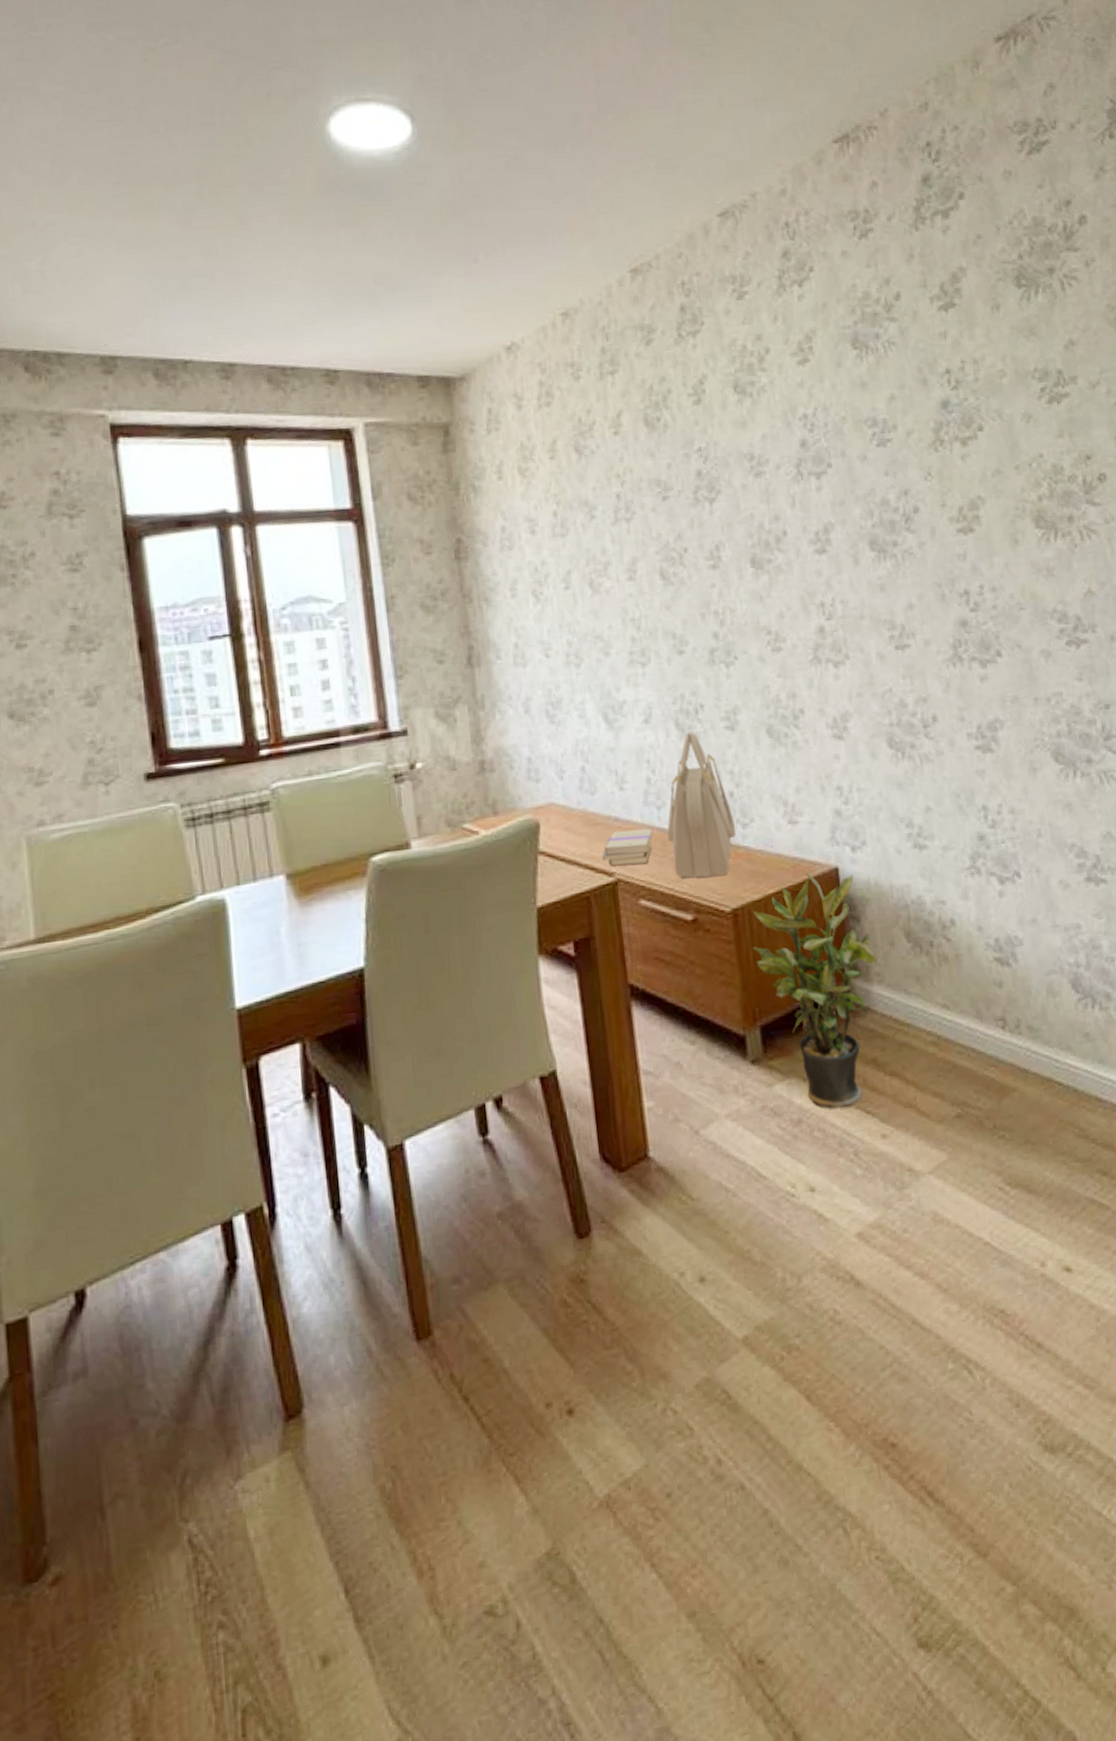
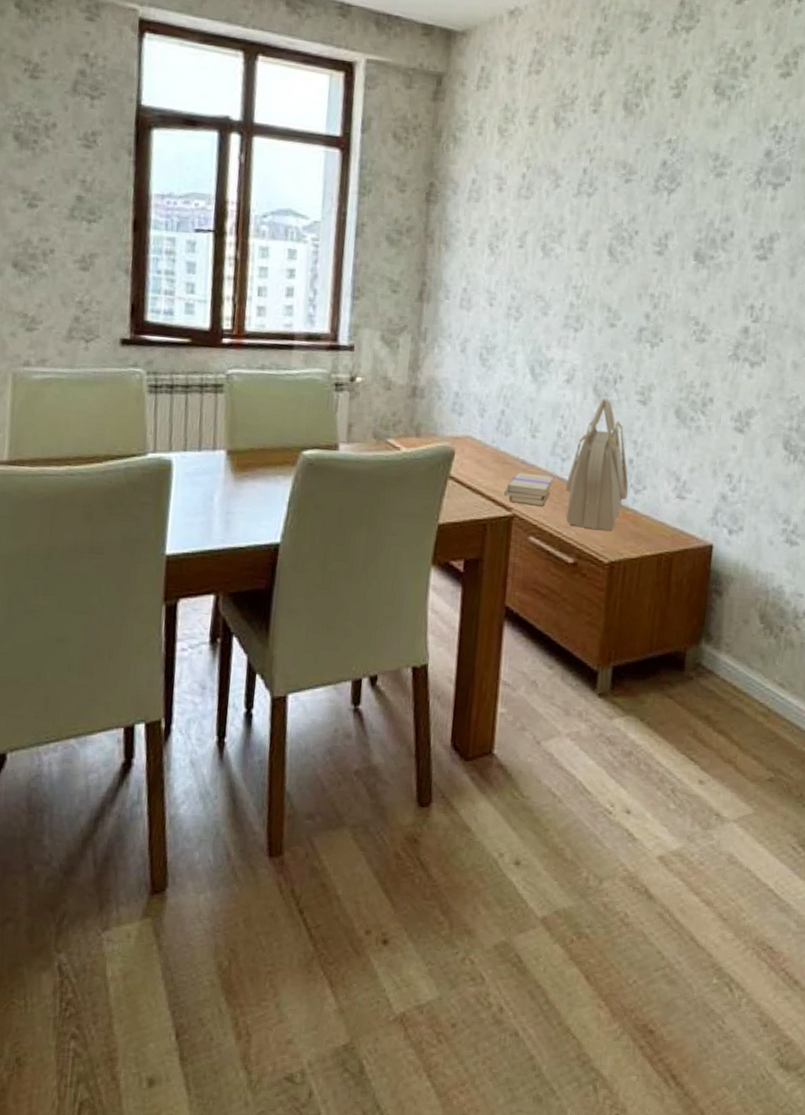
potted plant: present [753,871,878,1109] -> none [621,542,731,752]

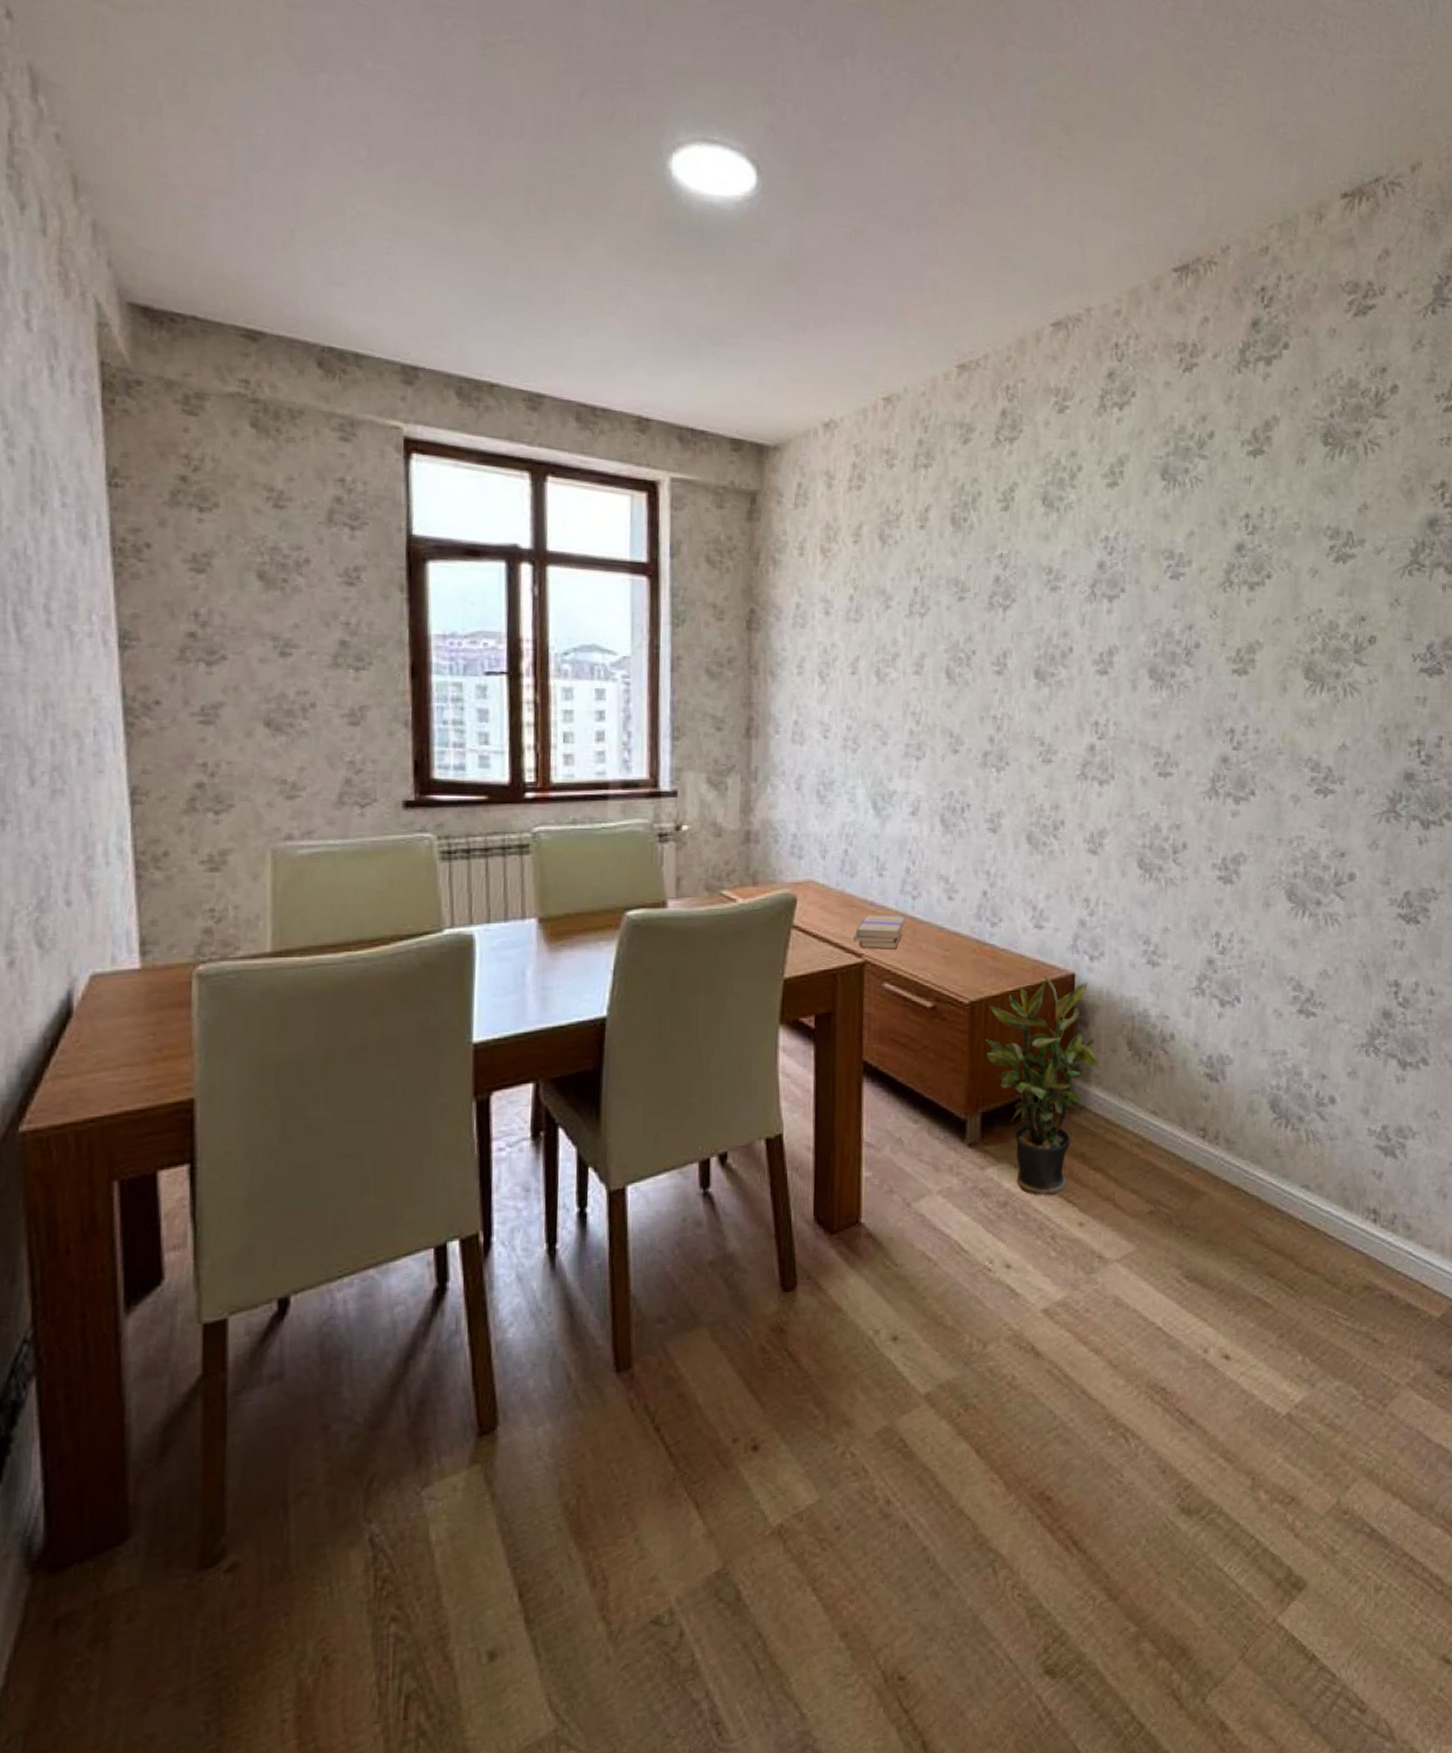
handbag: present [565,398,629,530] -> none [918,829,985,968]
potted plant: none [621,542,731,752] -> present [985,974,1099,1196]

